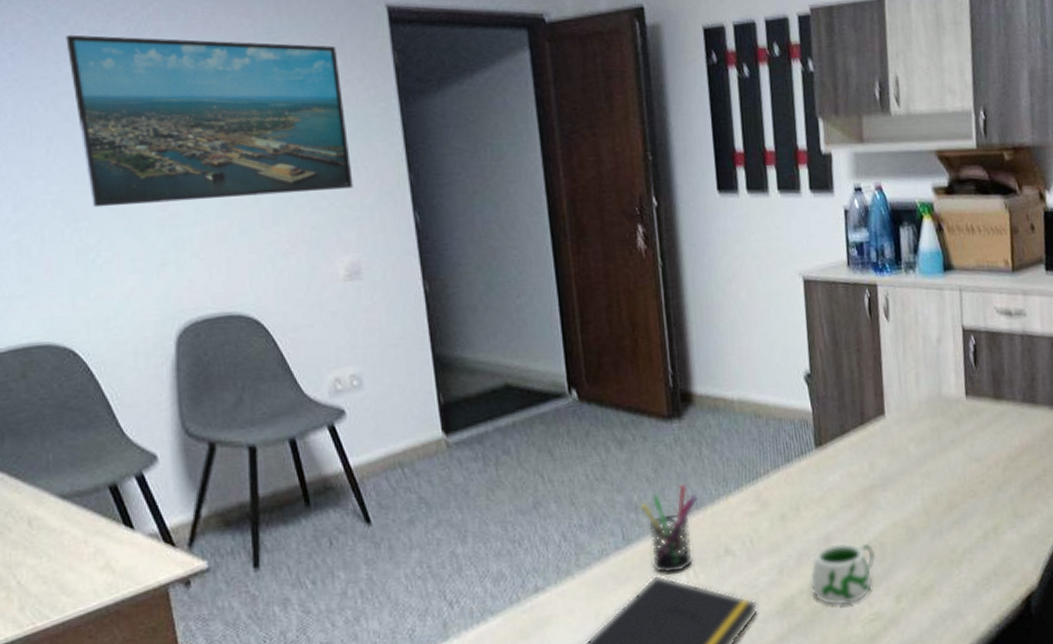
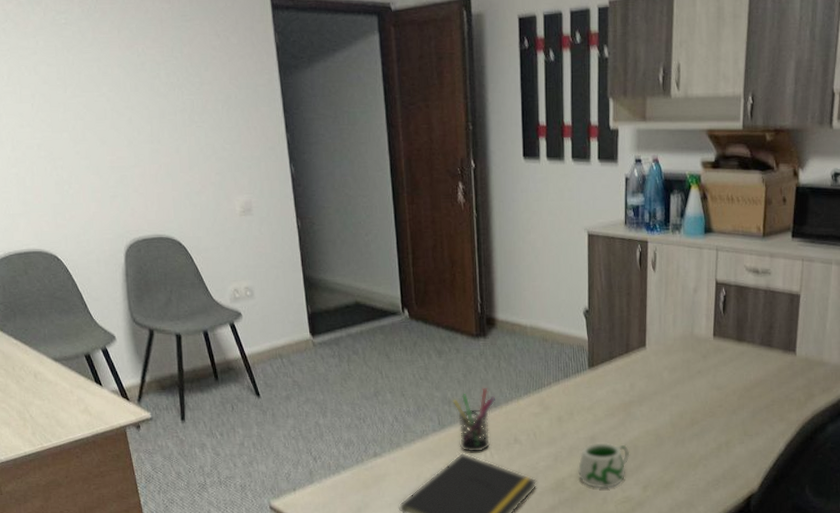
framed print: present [66,34,353,208] -> none [40,15,246,151]

